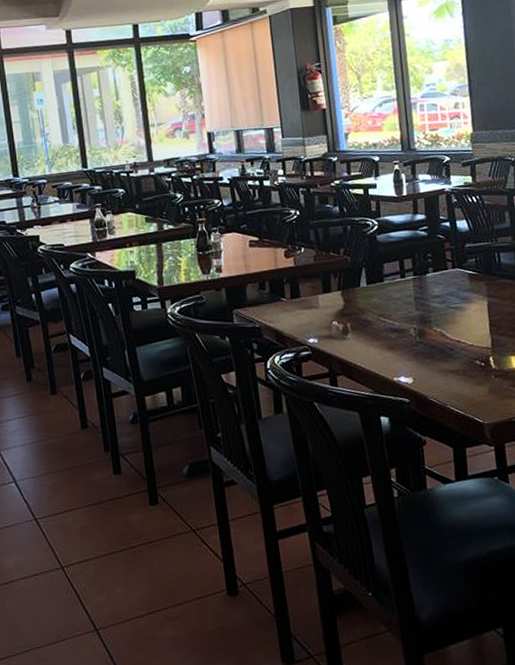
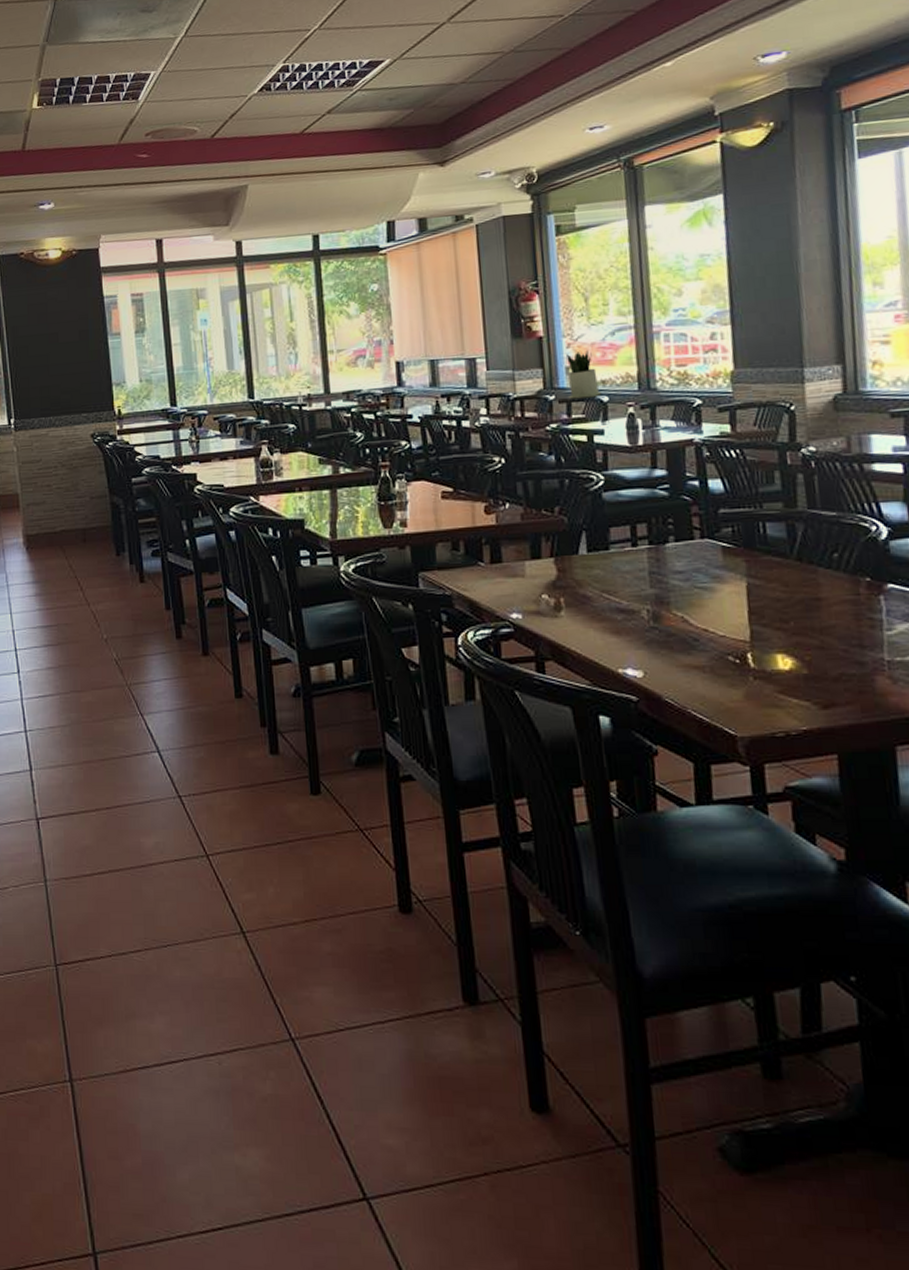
planter: none [345,119,374,161] -> present [567,349,602,401]

